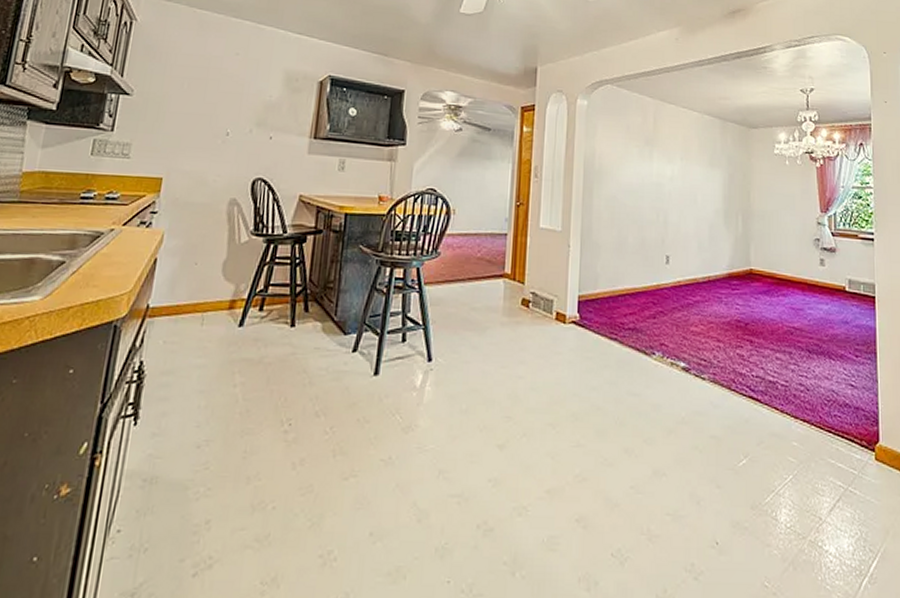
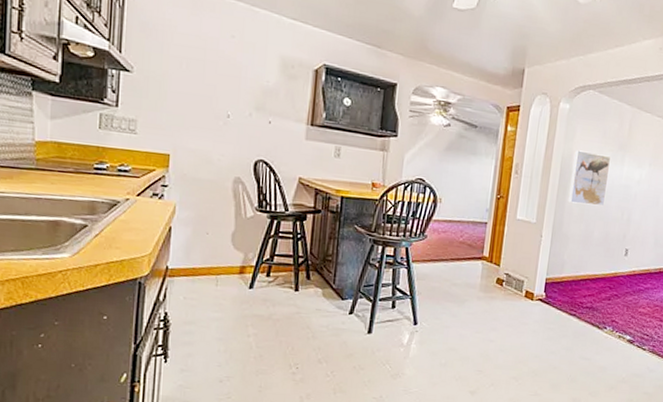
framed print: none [595,148,638,208] -> present [568,150,611,206]

